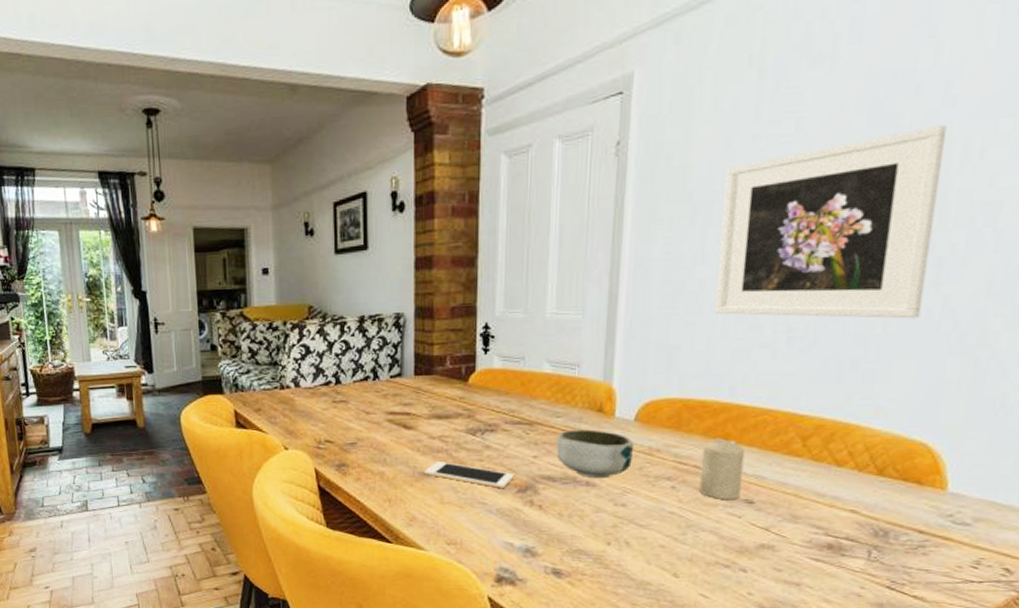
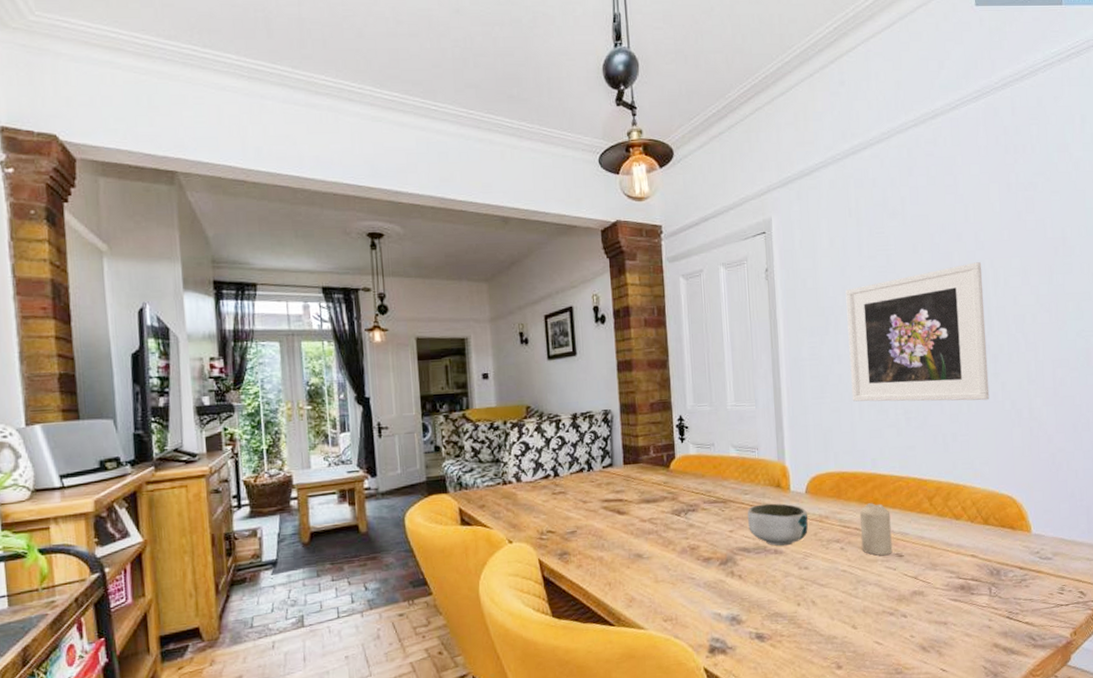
cell phone: present [424,462,514,488] -> none [638,542,715,563]

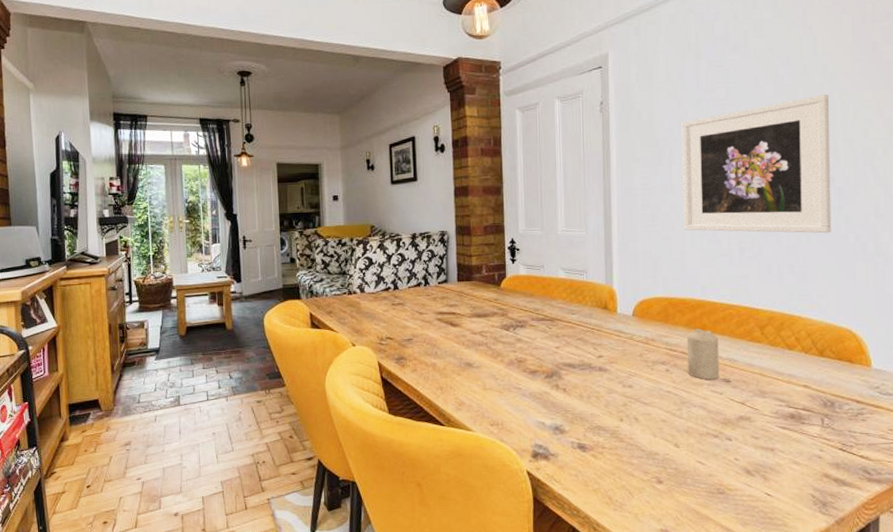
bowl: present [748,503,808,547] -> none [574,324,634,365]

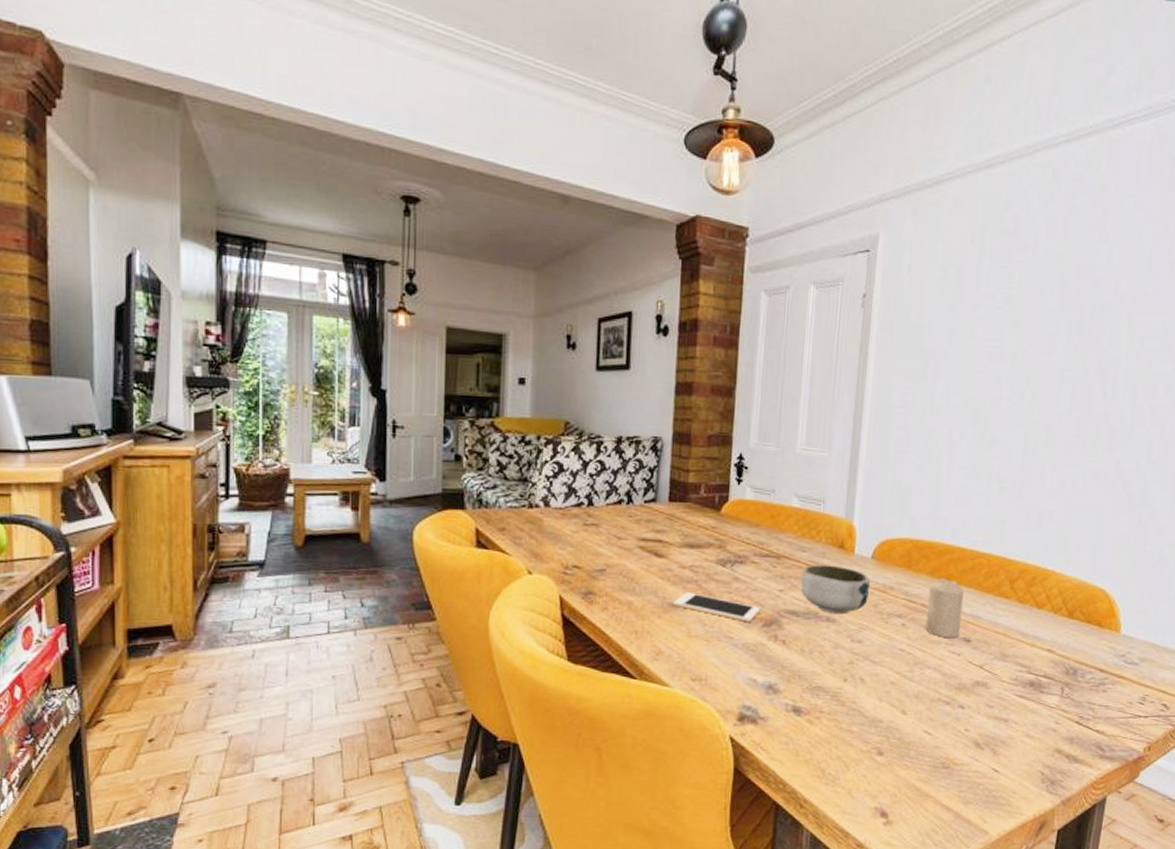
cell phone: none [469,353,542,375] -> present [673,592,760,622]
bowl: none [574,324,634,365] -> present [801,565,871,615]
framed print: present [681,95,832,234] -> none [941,315,1118,478]

